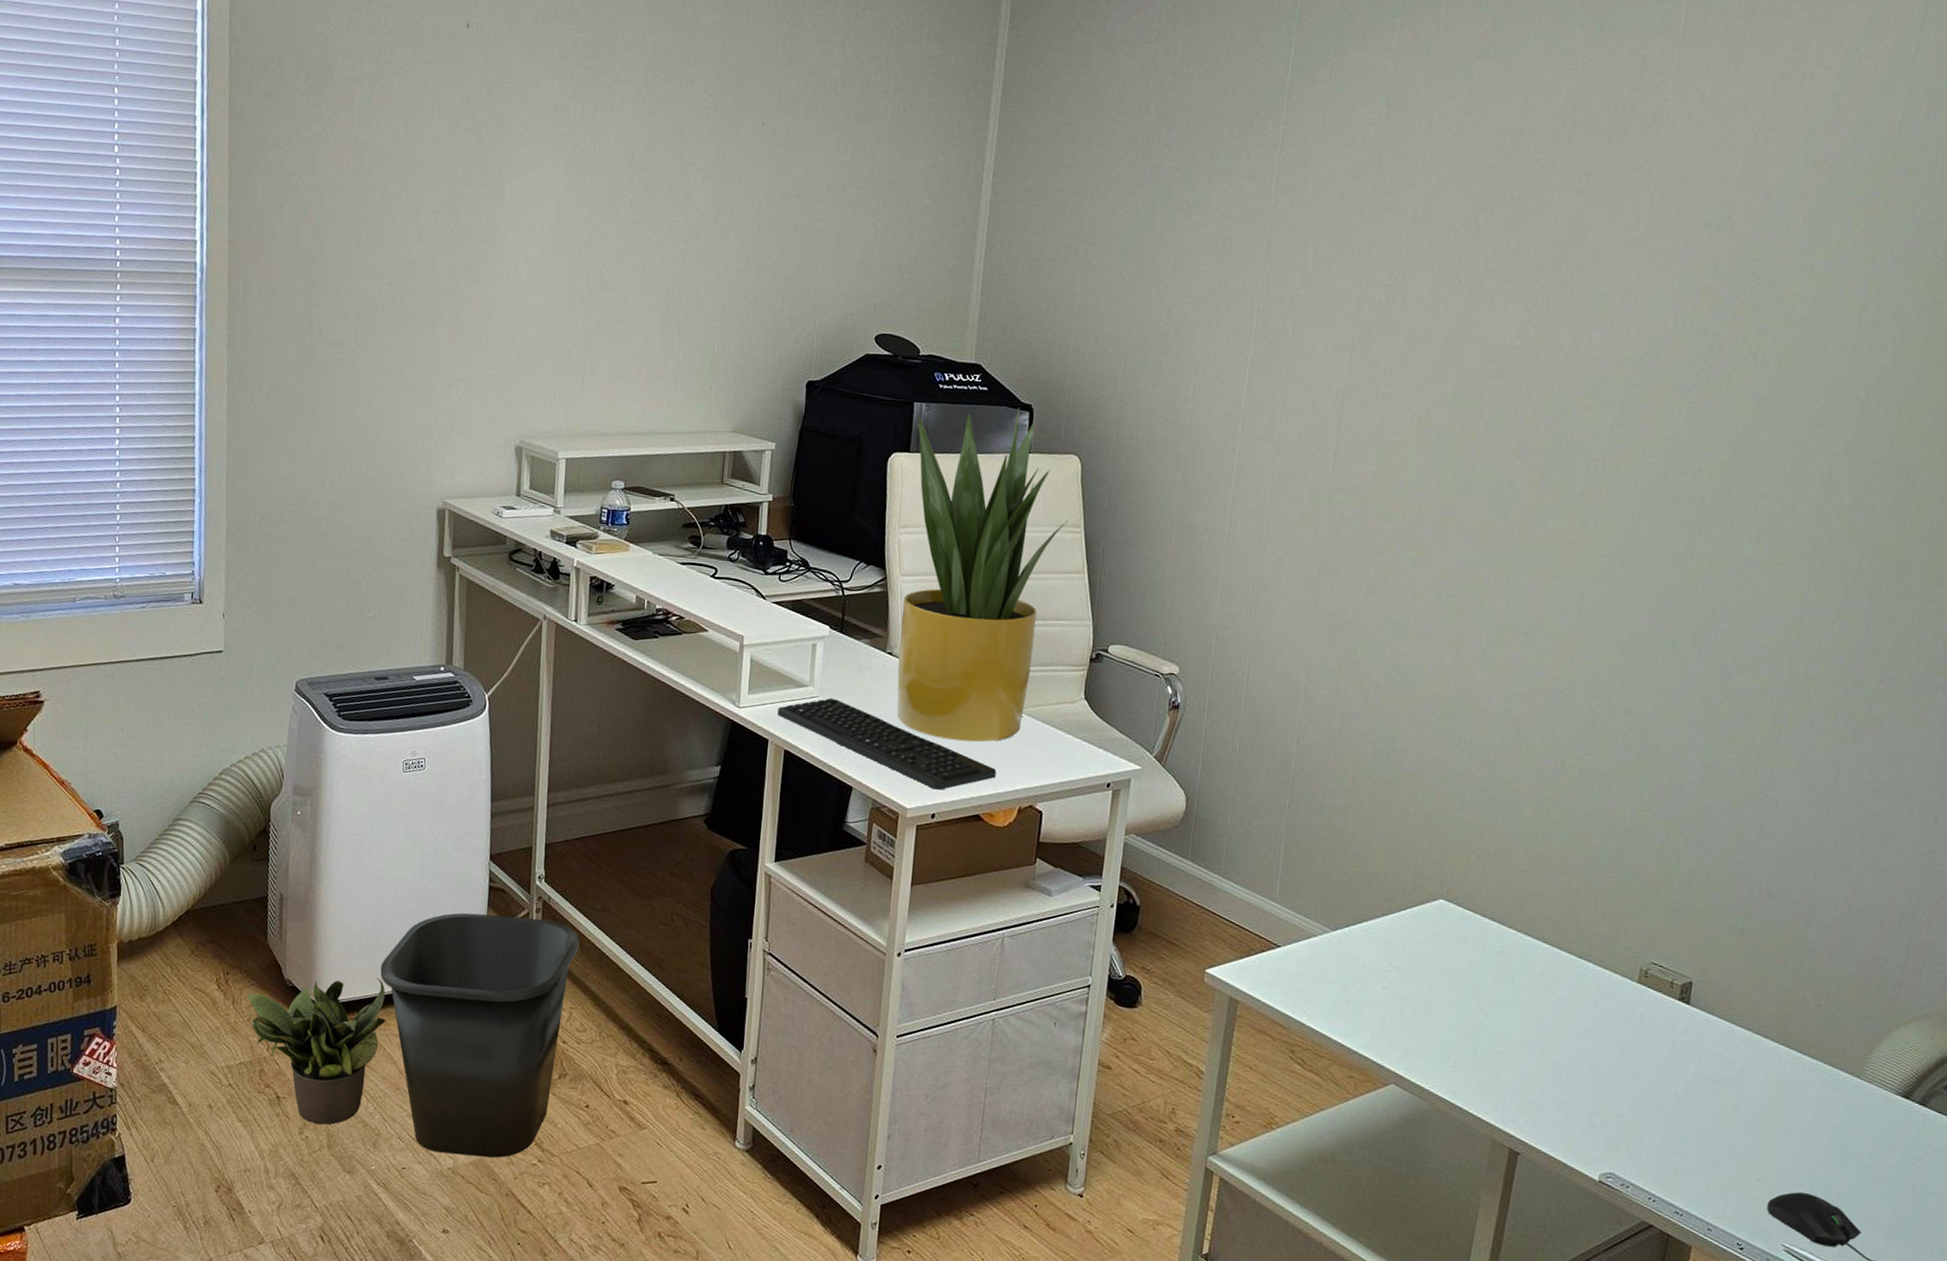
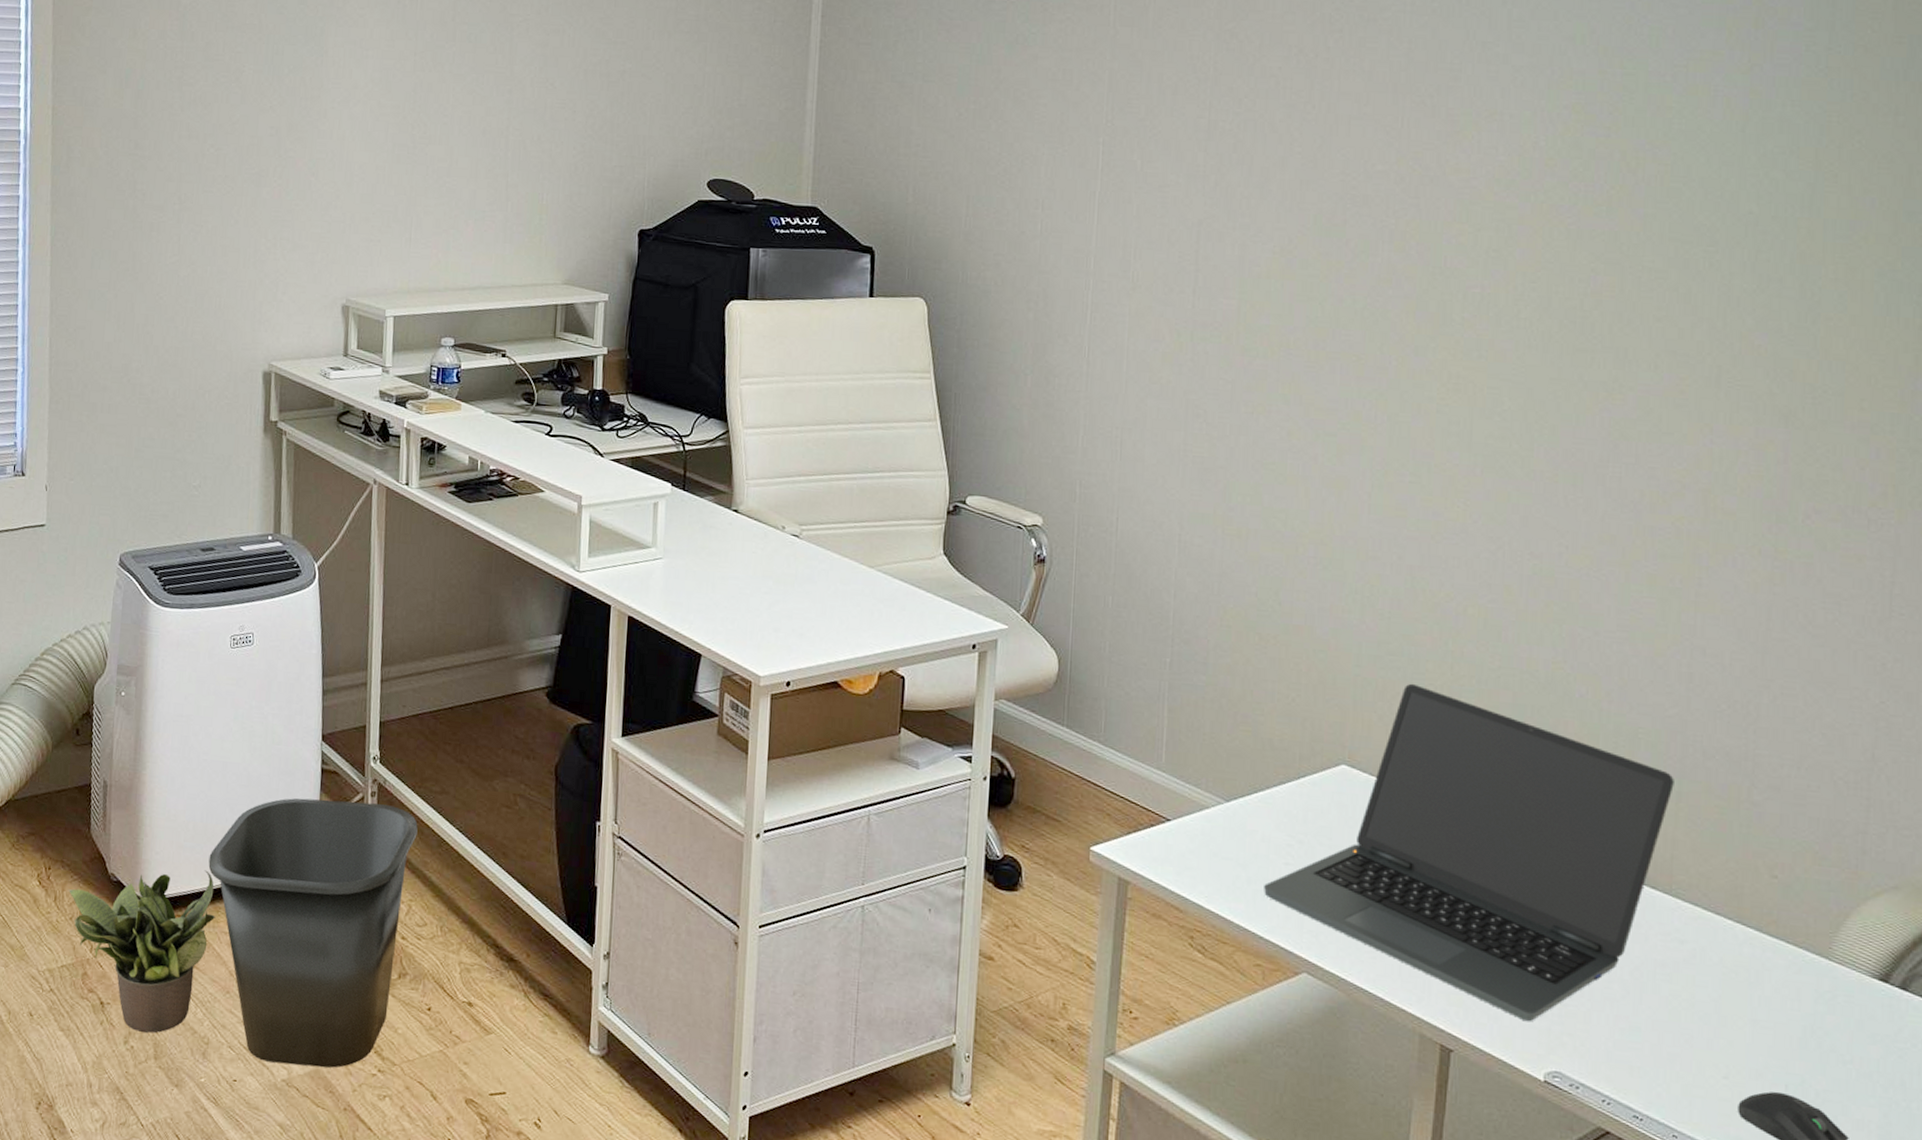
computer keyboard: present [777,697,996,790] -> none [620,559,853,656]
planter: present [897,408,1069,743] -> none [744,250,918,604]
laptop: none [1361,826,1739,1130] -> present [1264,683,1674,1022]

